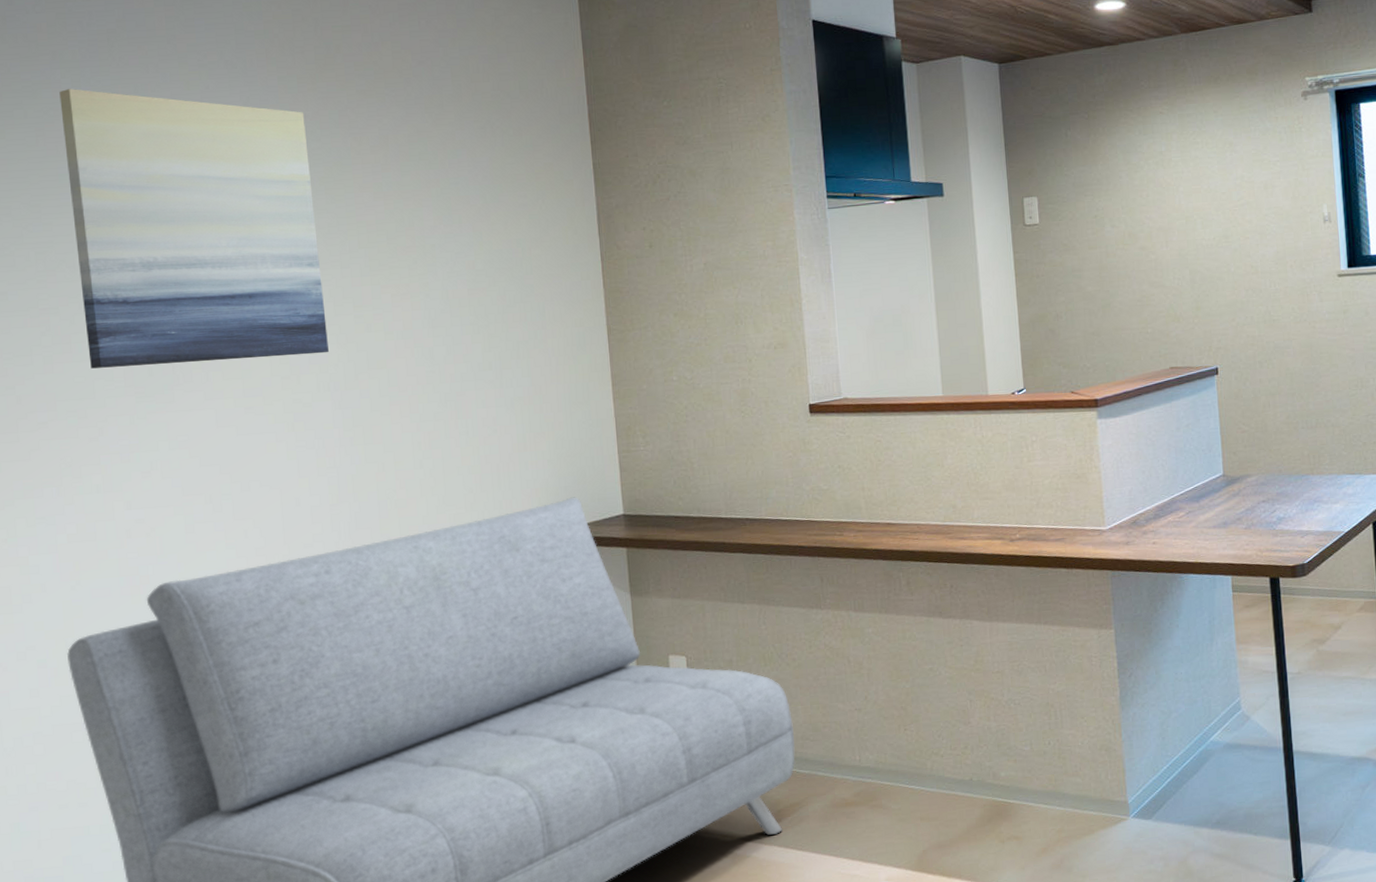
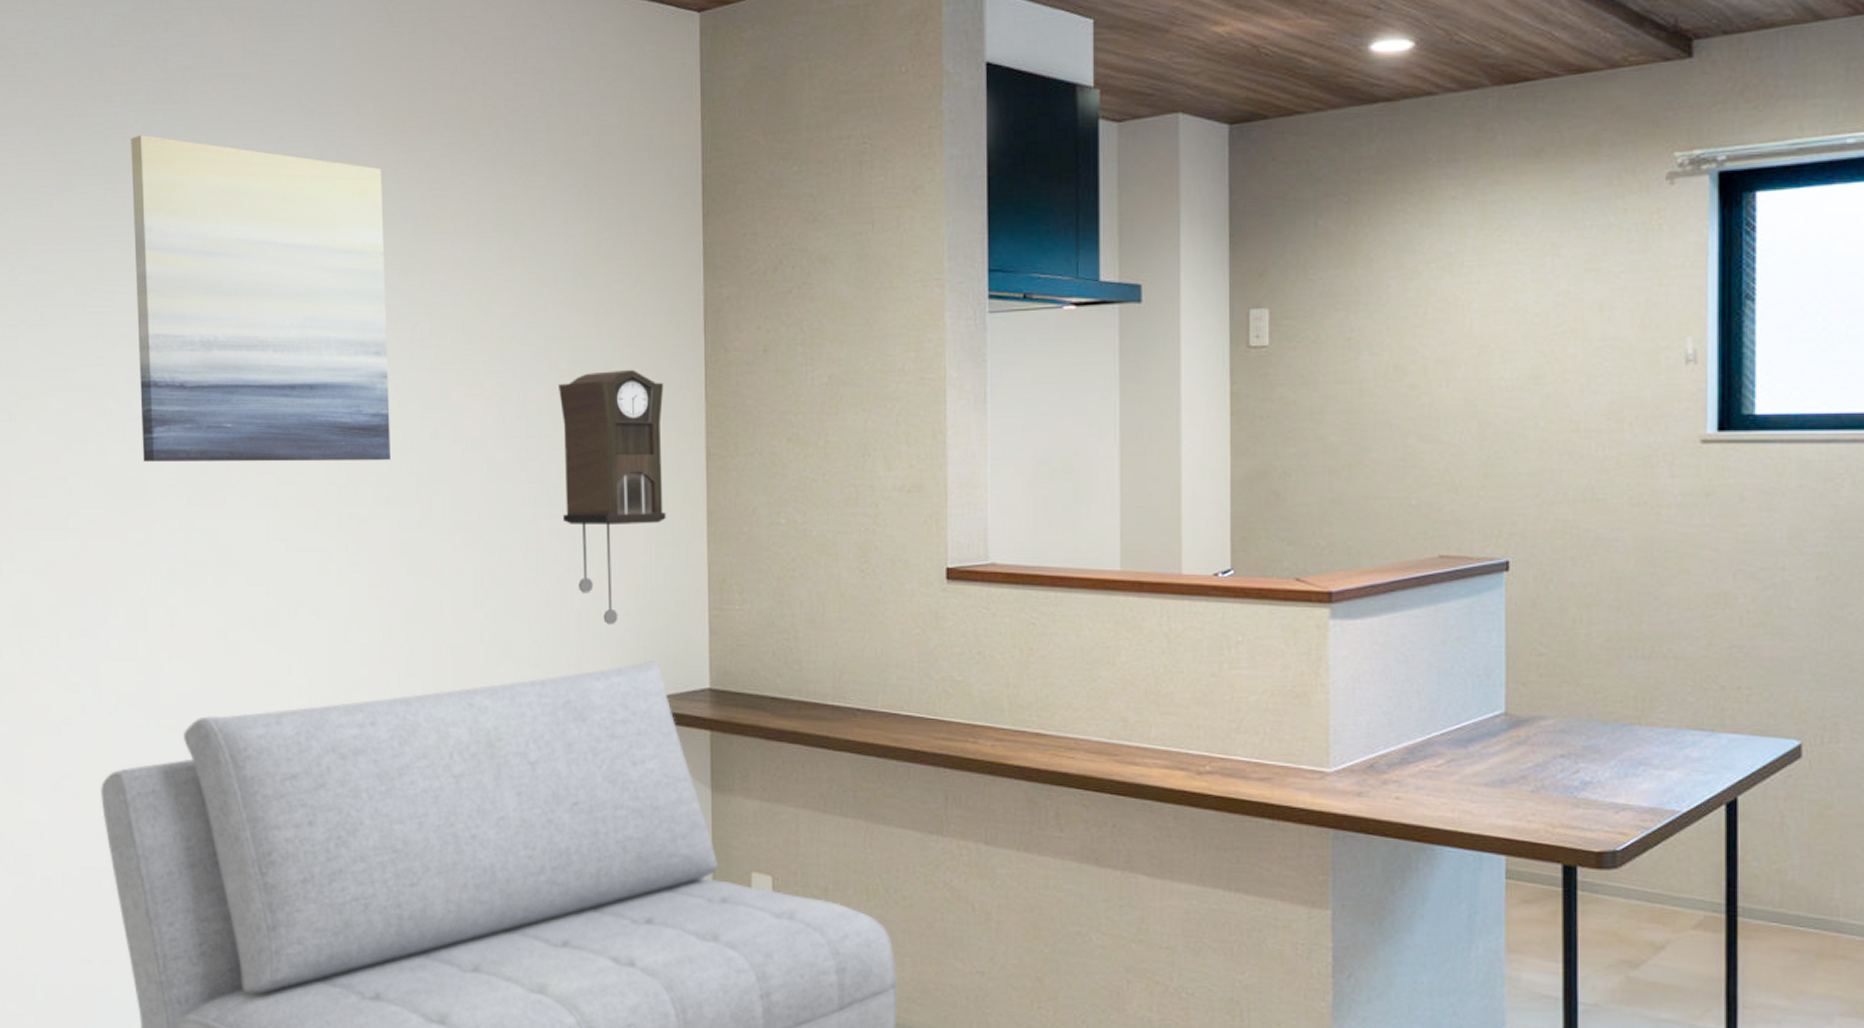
pendulum clock: none [476,266,577,472] -> present [559,369,666,625]

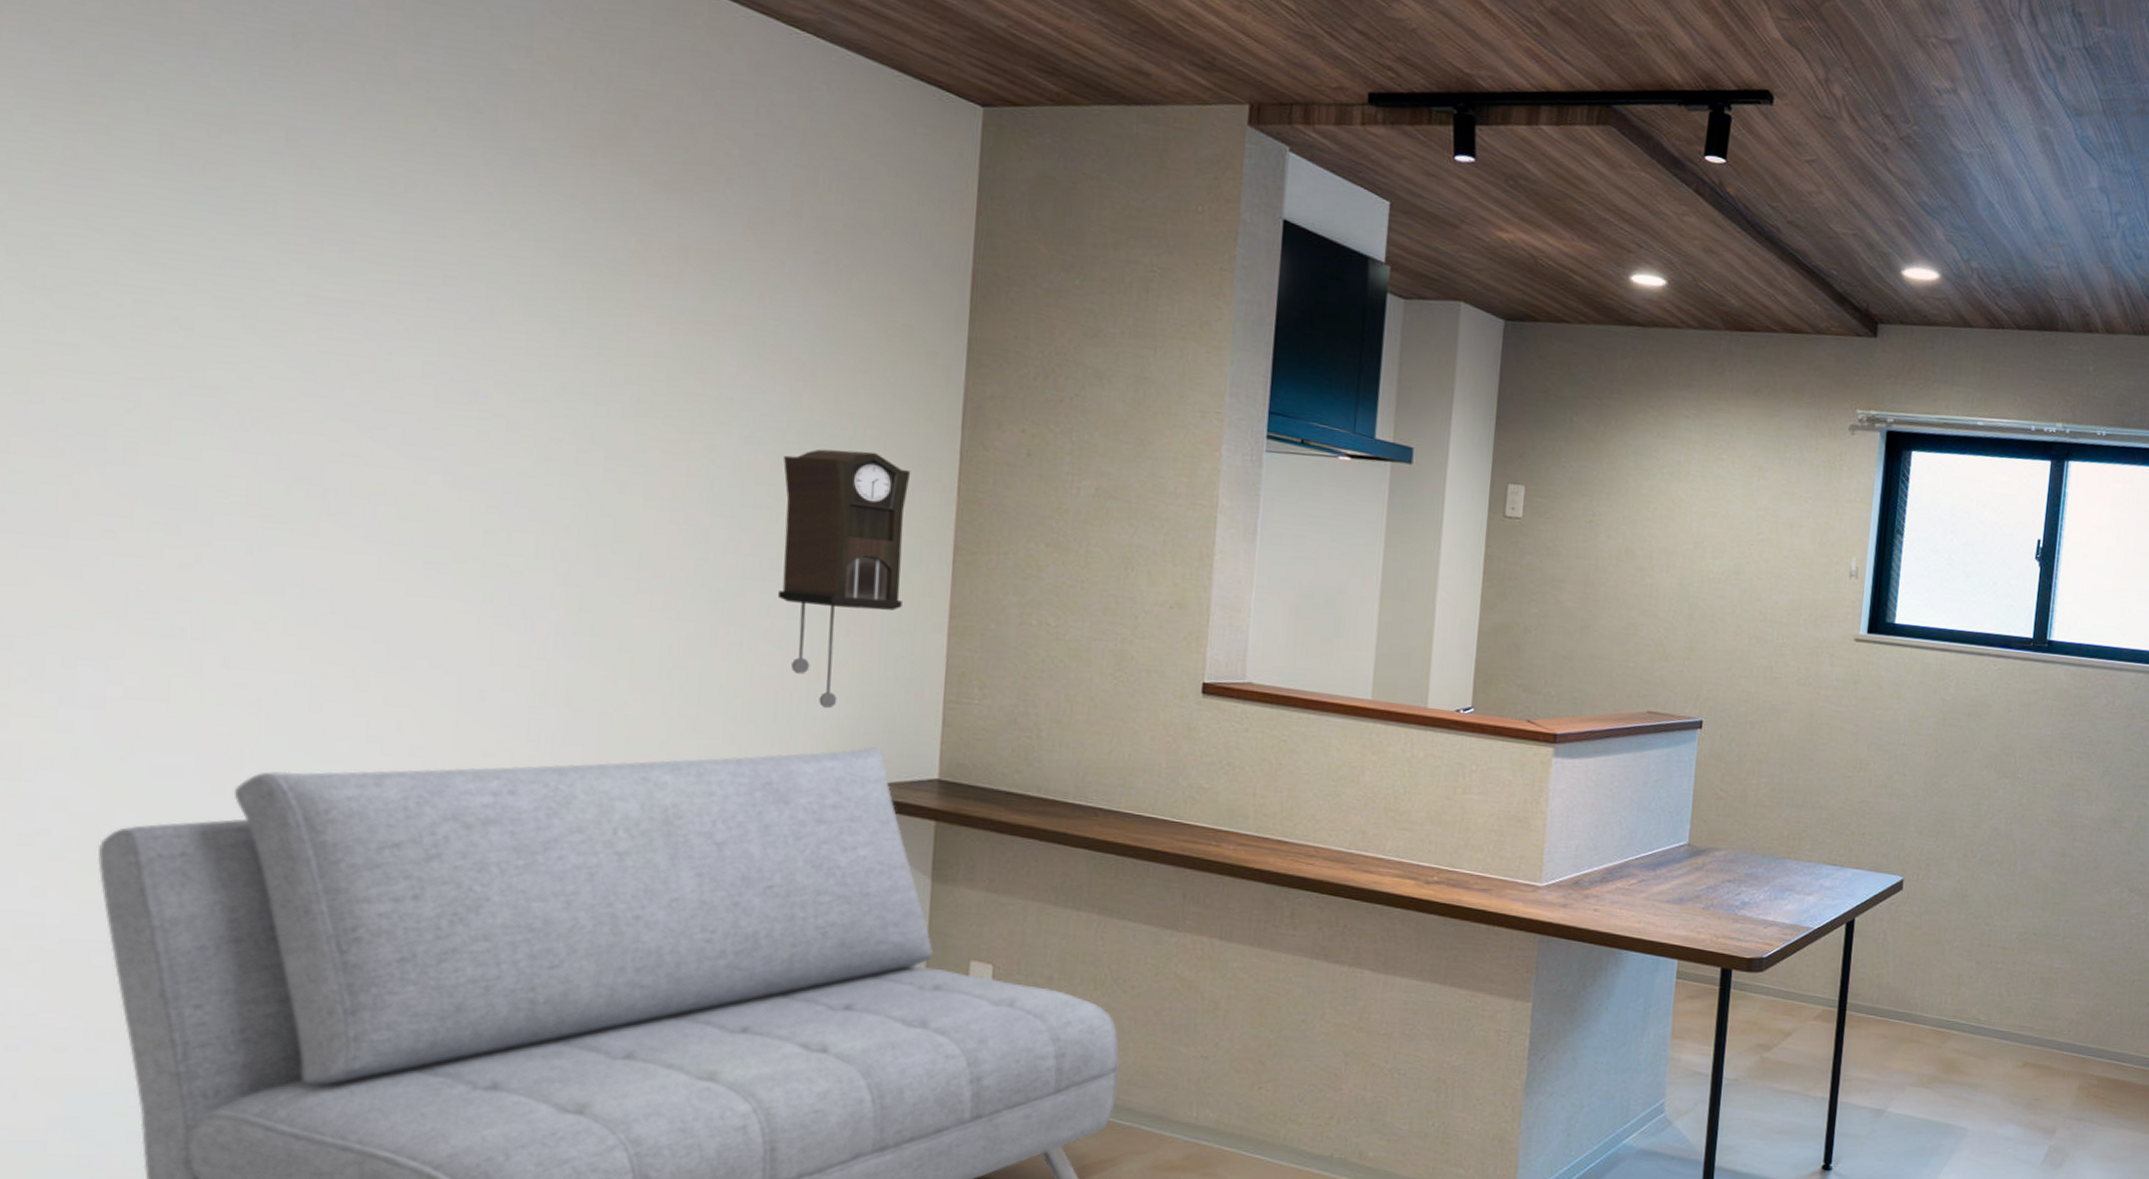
wall art: present [131,135,390,462] -> none [195,88,573,510]

